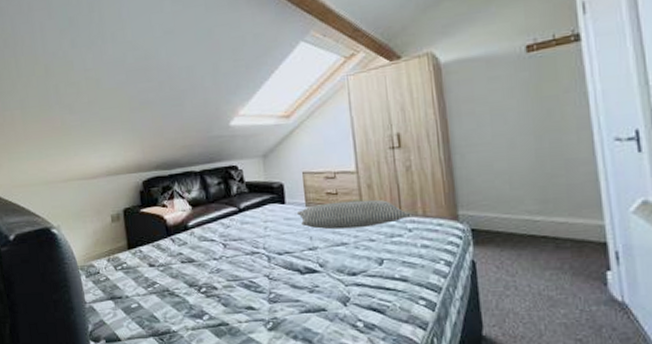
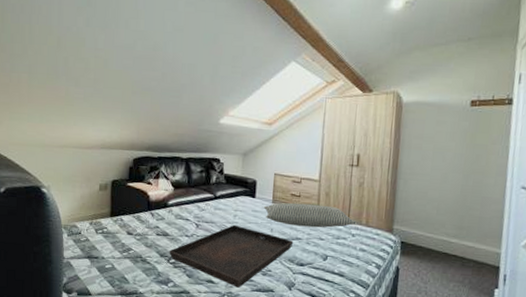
serving tray: none [198,238,340,311] -> present [169,224,294,288]

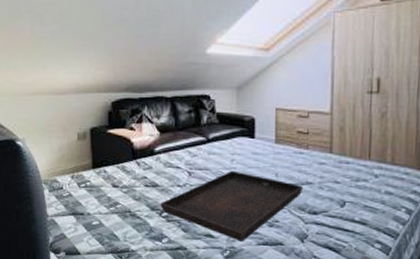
pillow: present [264,203,358,228] -> none [266,141,381,170]

